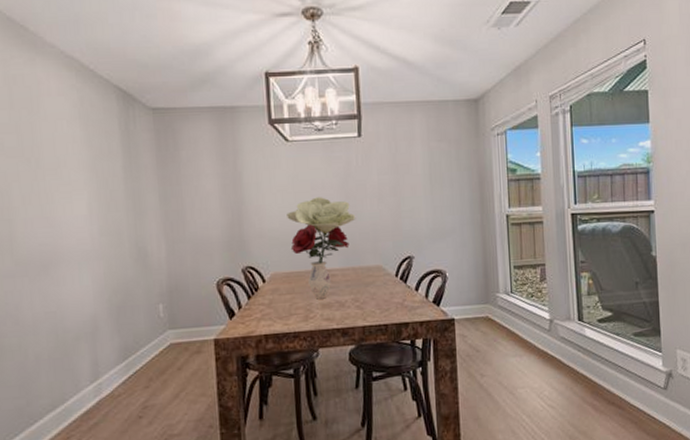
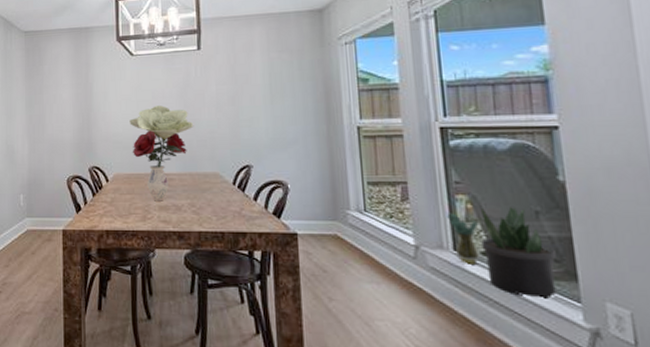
vase: none [573,288,596,331] -> present [446,213,480,264]
planter: none [598,280,648,353] -> present [481,207,556,298]

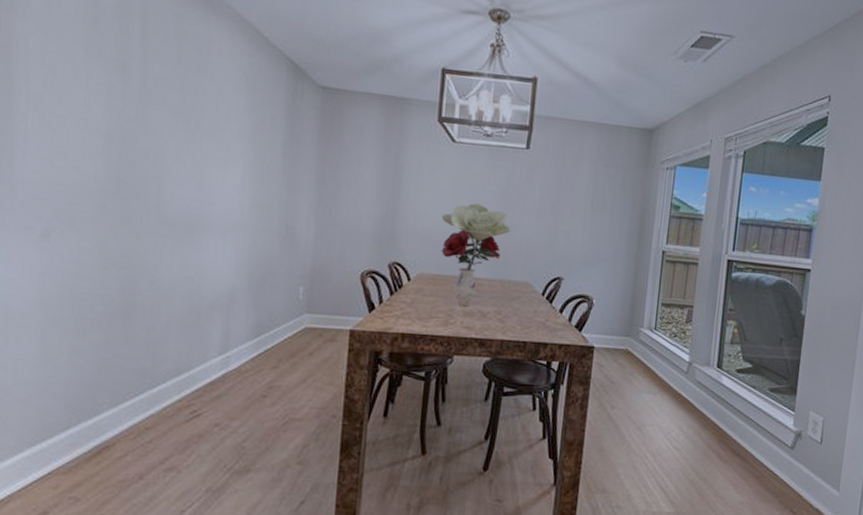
vase: present [446,213,480,264] -> none [717,335,739,380]
planter: present [481,207,556,298] -> none [737,333,787,408]

